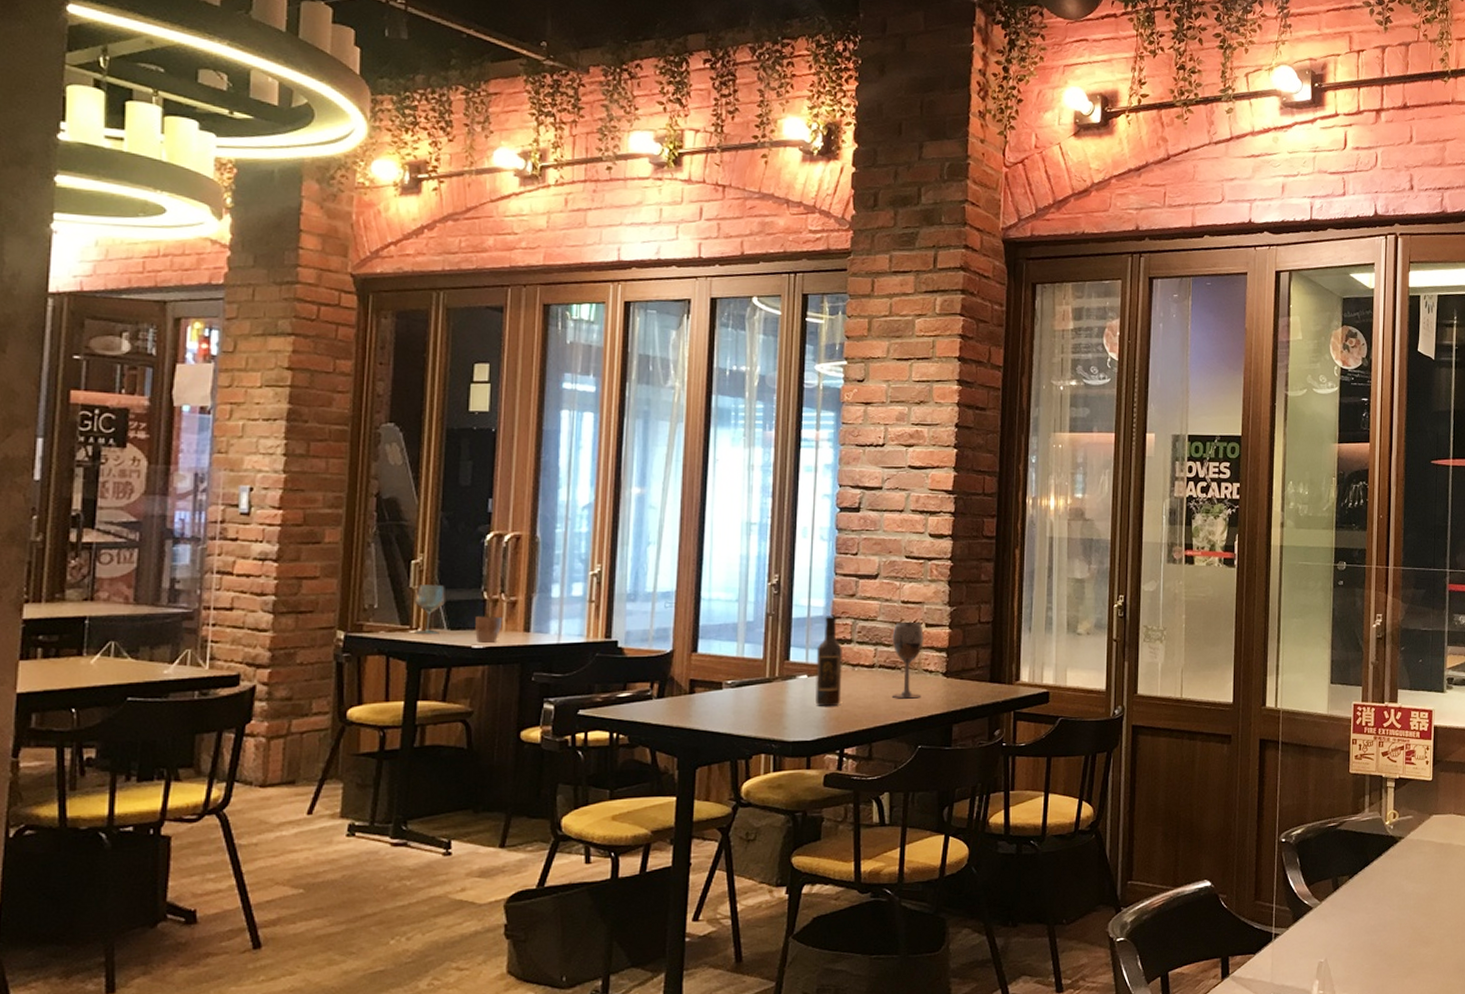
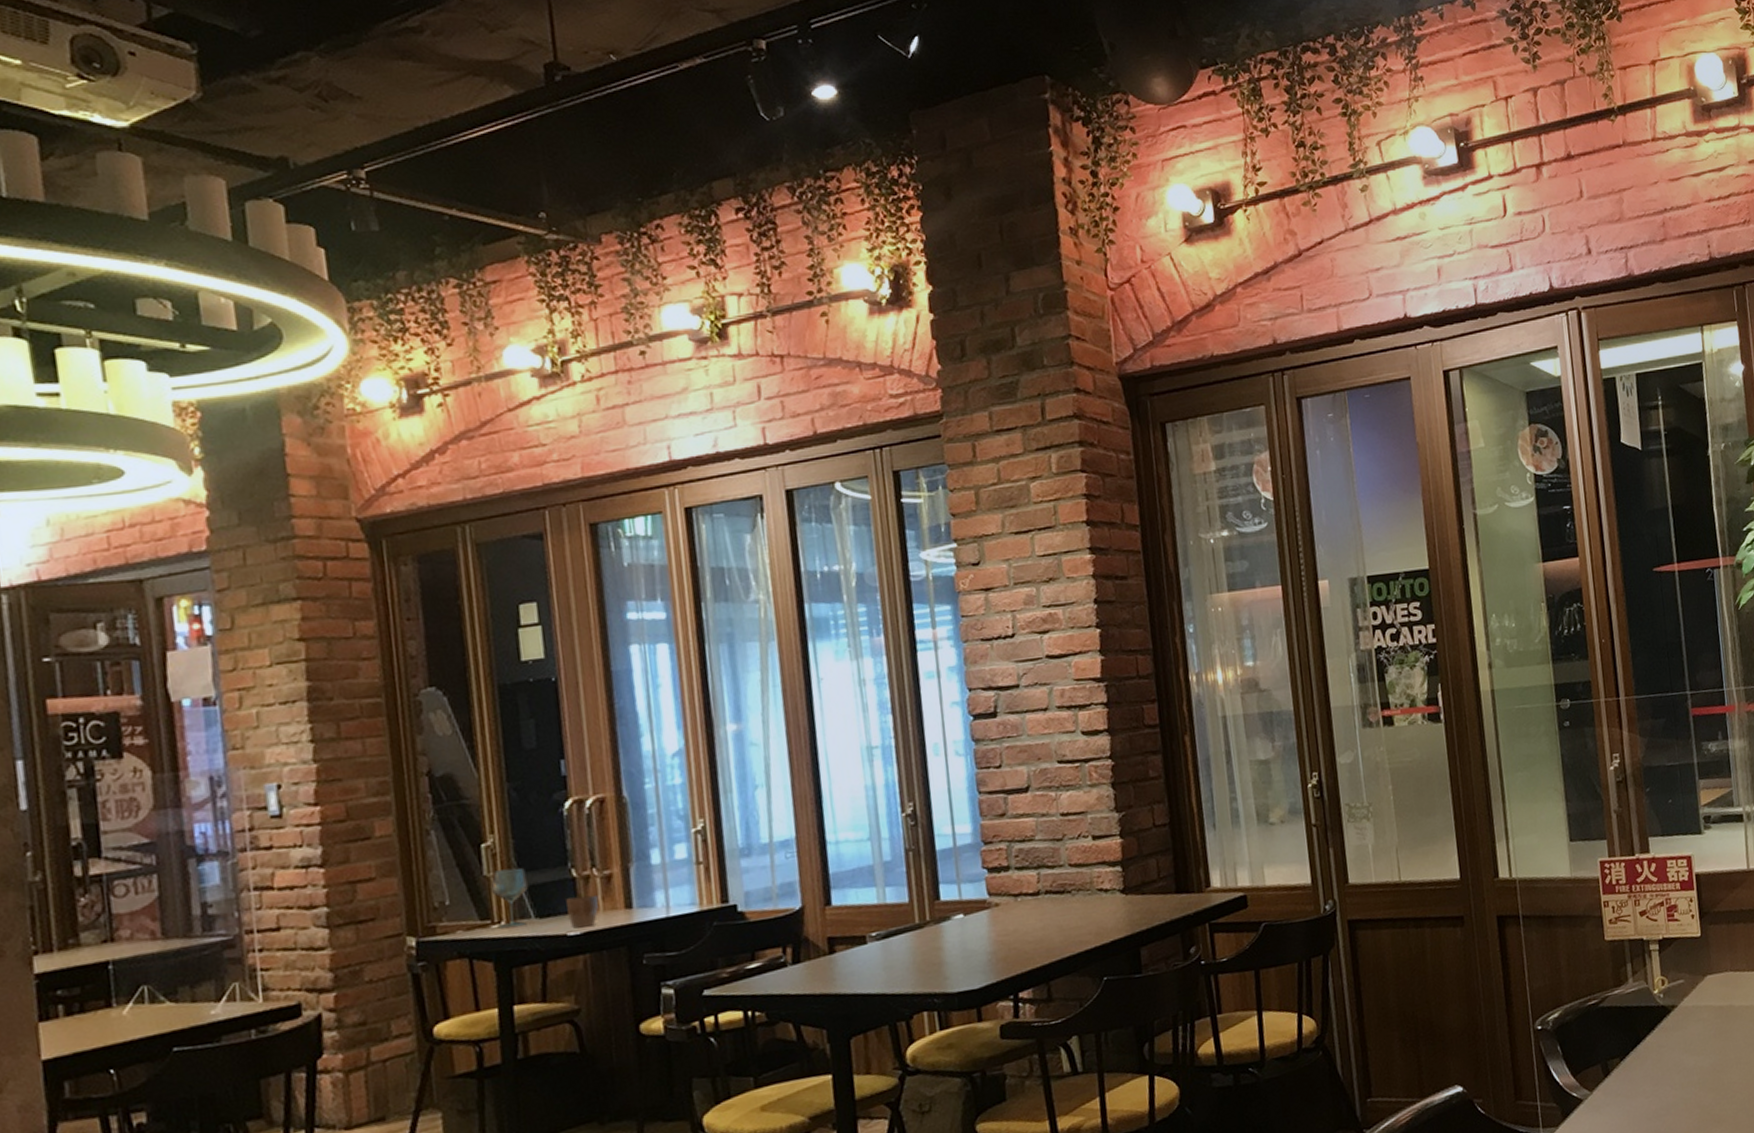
wine bottle: present [815,616,842,707] -> none [969,841,1007,948]
wine glass: present [891,621,924,699] -> none [1055,835,1098,927]

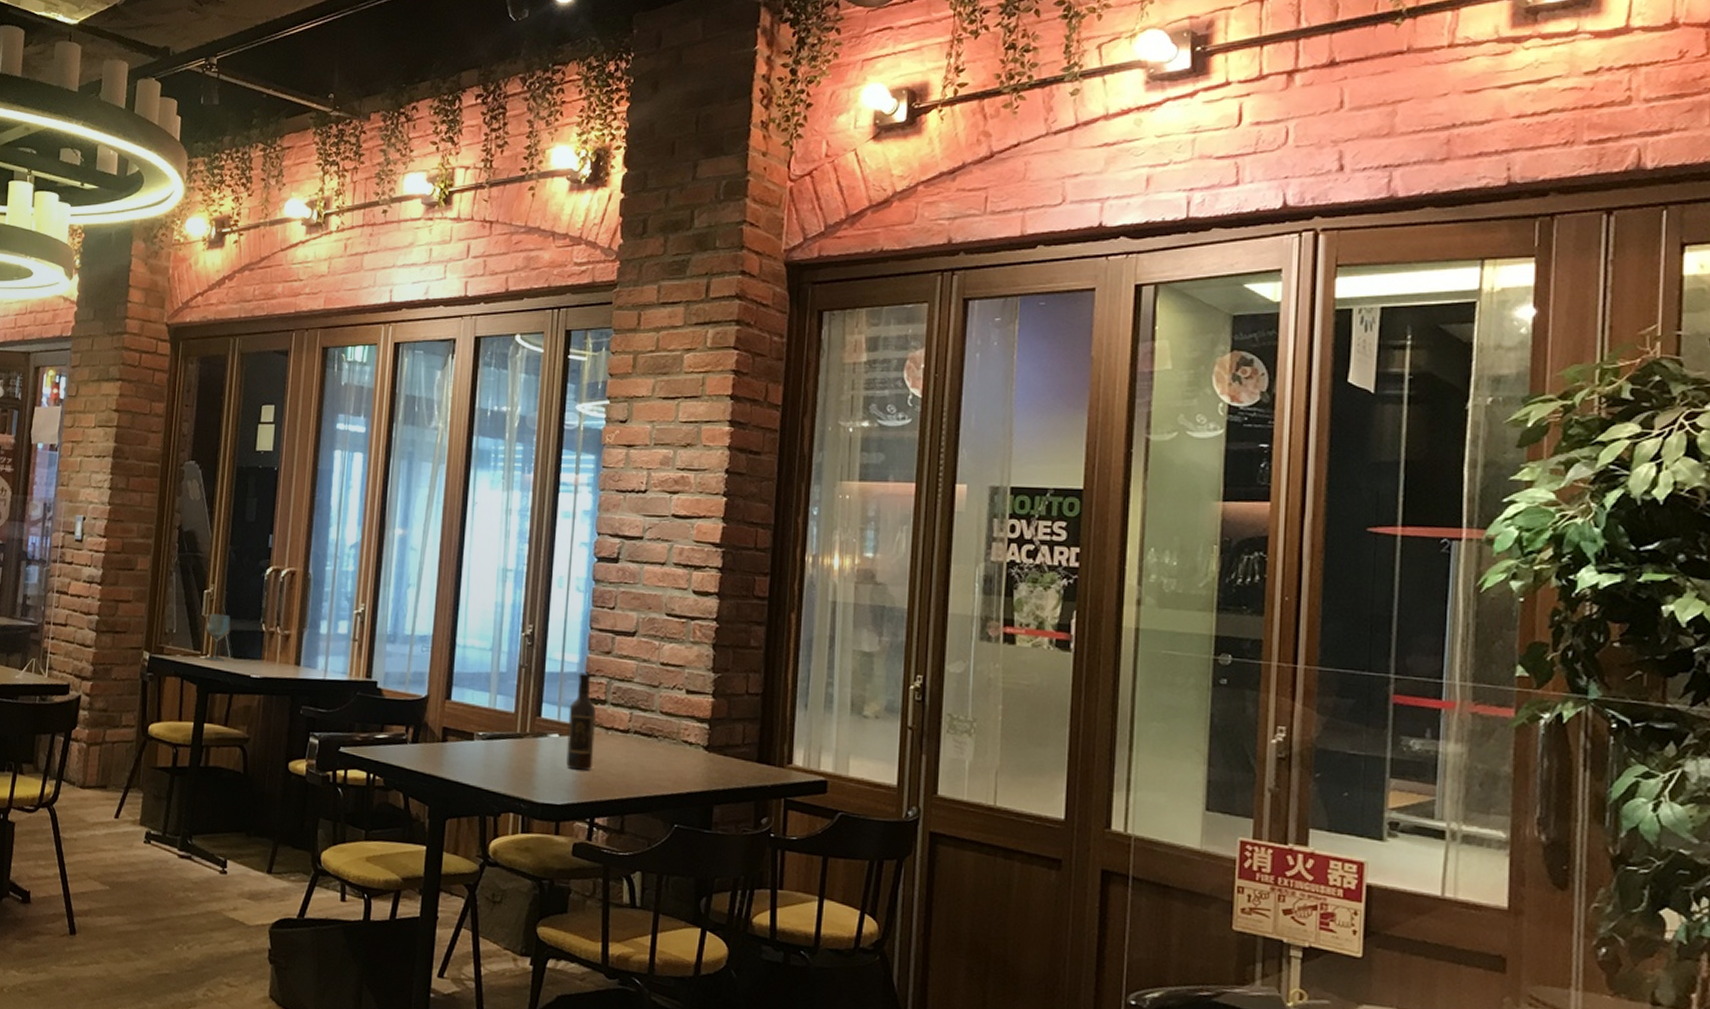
cup: present [566,894,599,929] -> none [254,647,278,674]
wine bottle: none [969,841,1007,948] -> present [566,672,596,771]

